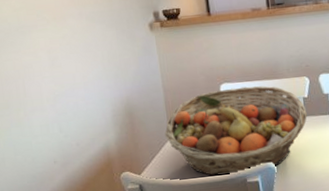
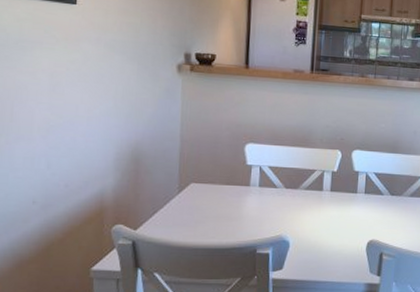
fruit basket: present [165,85,307,176] -> none [173,149,334,244]

